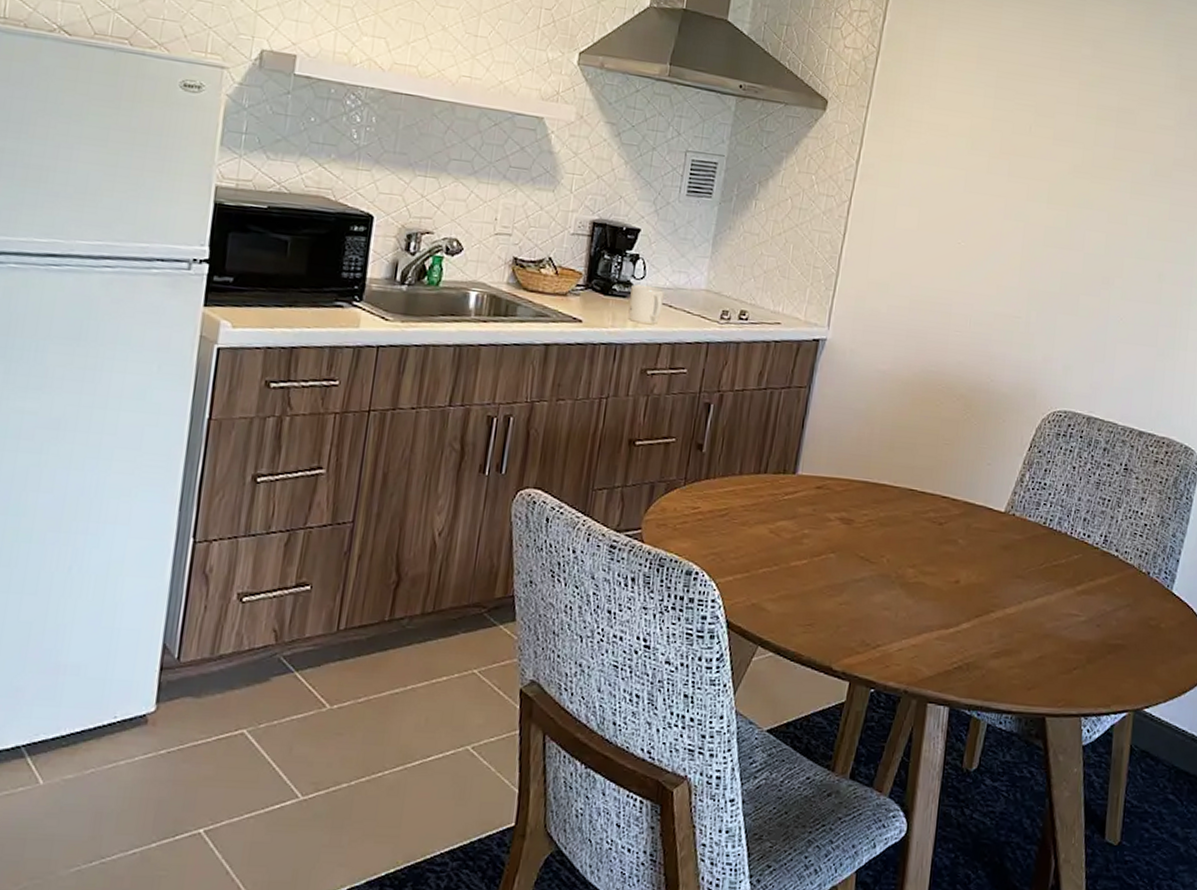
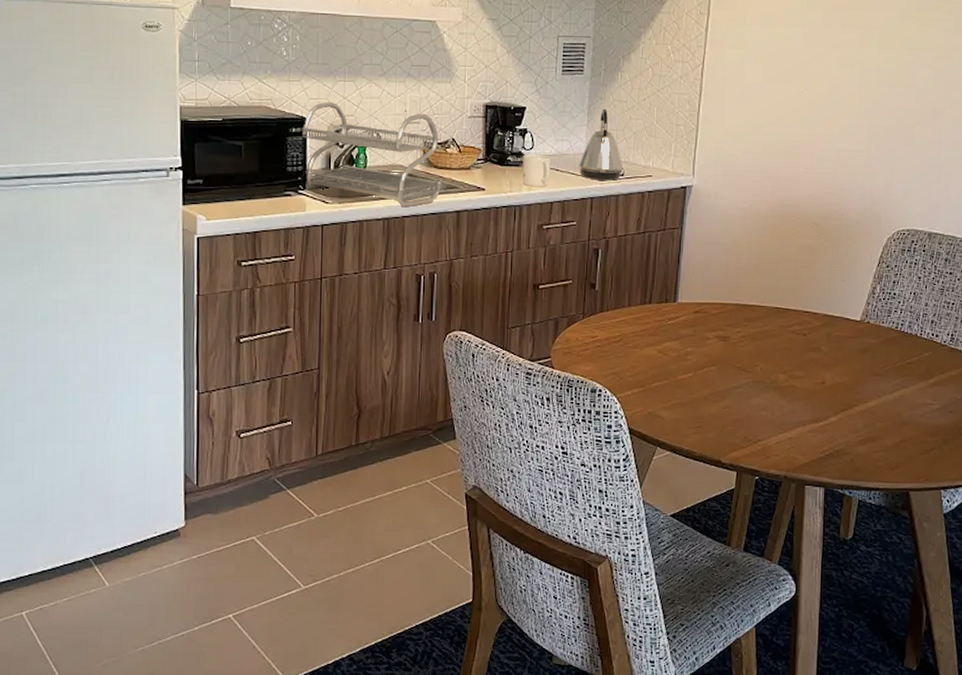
dish rack: none [362,199,534,334] -> present [301,102,441,207]
kettle: none [696,240,749,325] -> present [579,109,624,182]

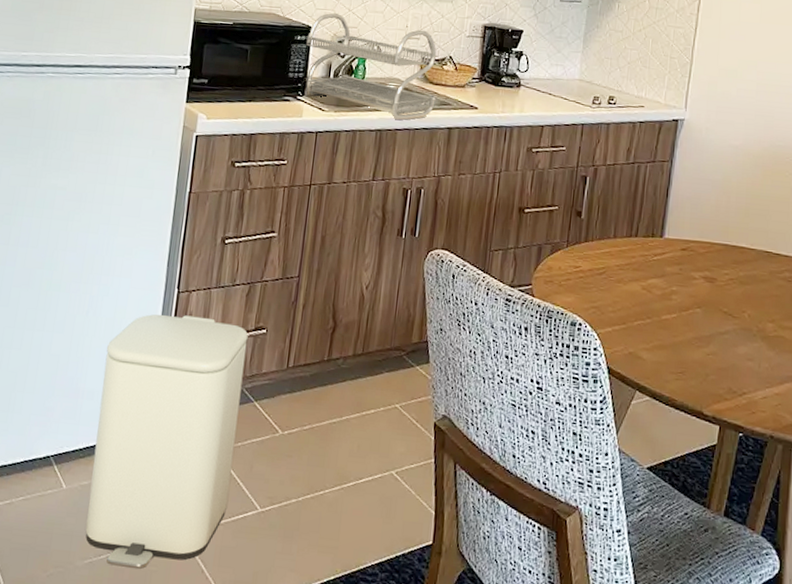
pedal bin: none [131,415,274,650] -> present [85,314,248,569]
mug: present [522,154,552,187] -> none [515,76,546,110]
kettle: present [579,109,624,182] -> none [572,37,616,109]

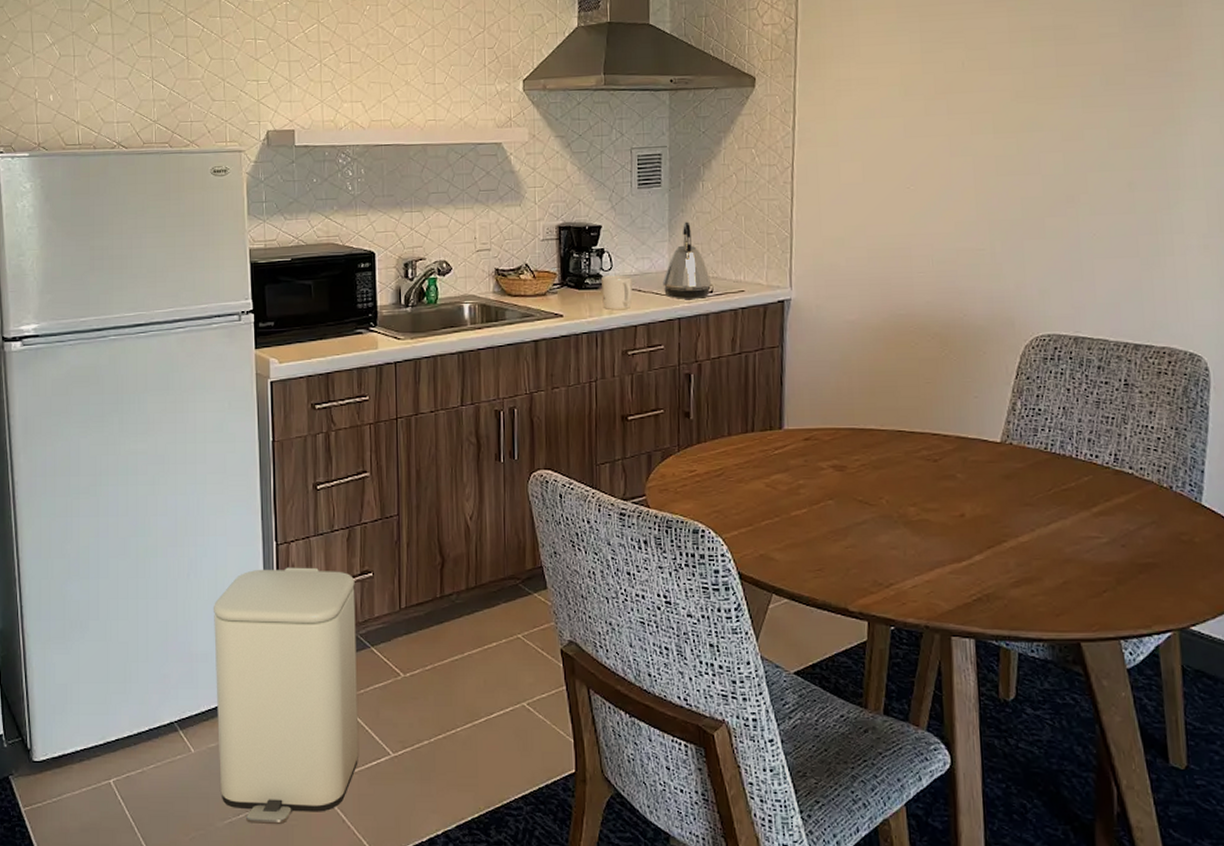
dish rack: present [304,13,438,121] -> none [370,234,517,340]
mug: none [515,76,546,110] -> present [601,275,633,310]
kettle: none [572,37,616,109] -> present [662,221,712,300]

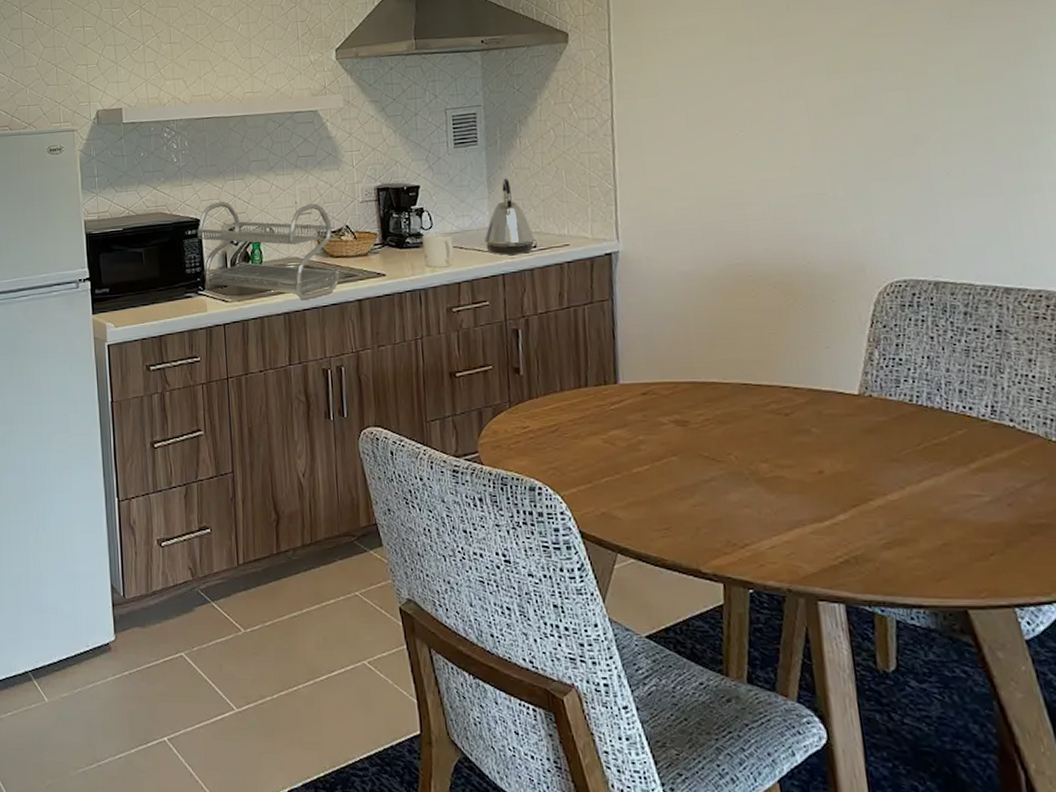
pedal bin: present [213,567,360,824] -> none [61,523,204,775]
dish rack: none [370,234,517,340] -> present [196,202,340,300]

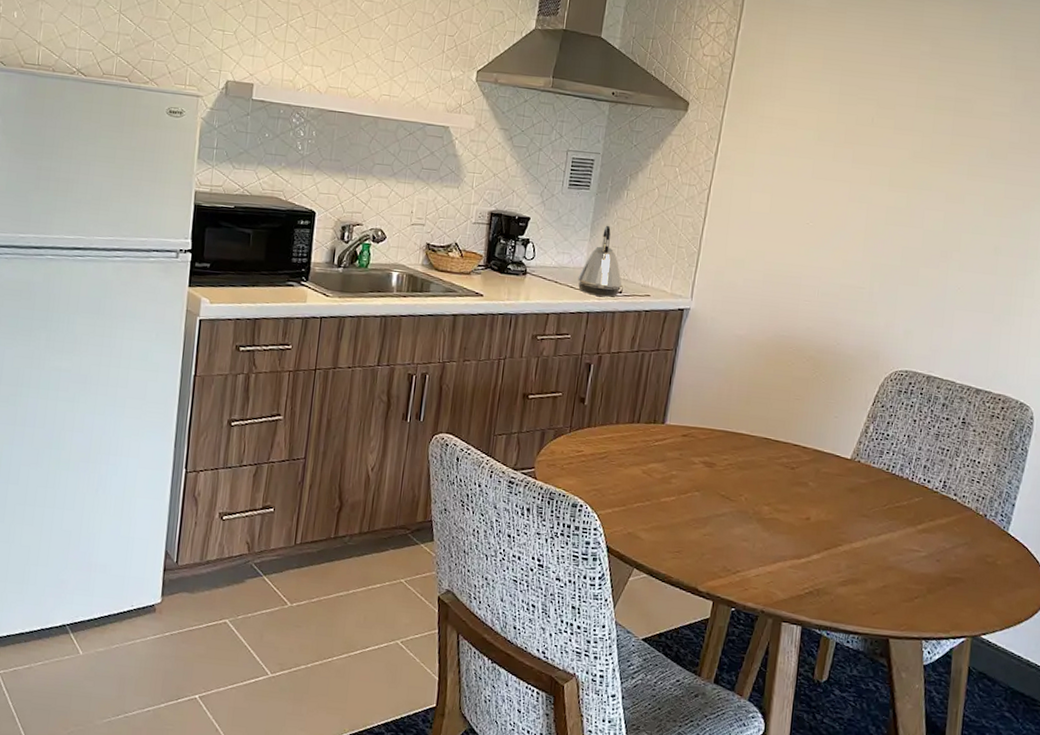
dish rack: present [196,202,340,300] -> none [308,197,443,307]
mug: present [422,233,455,268] -> none [520,264,552,298]

